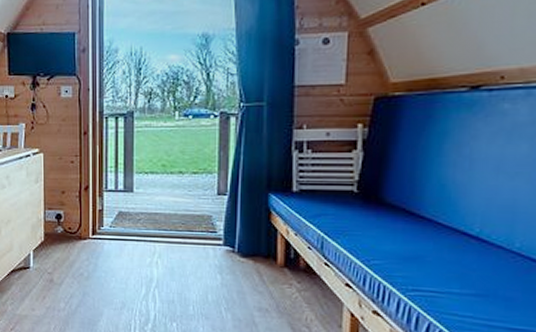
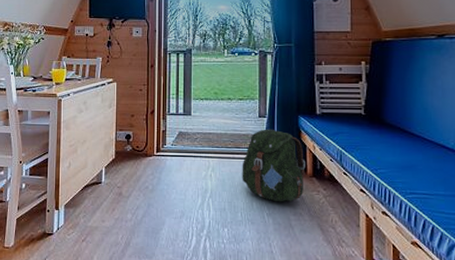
backpack: none [195,209,276,296] -> present [242,129,306,202]

